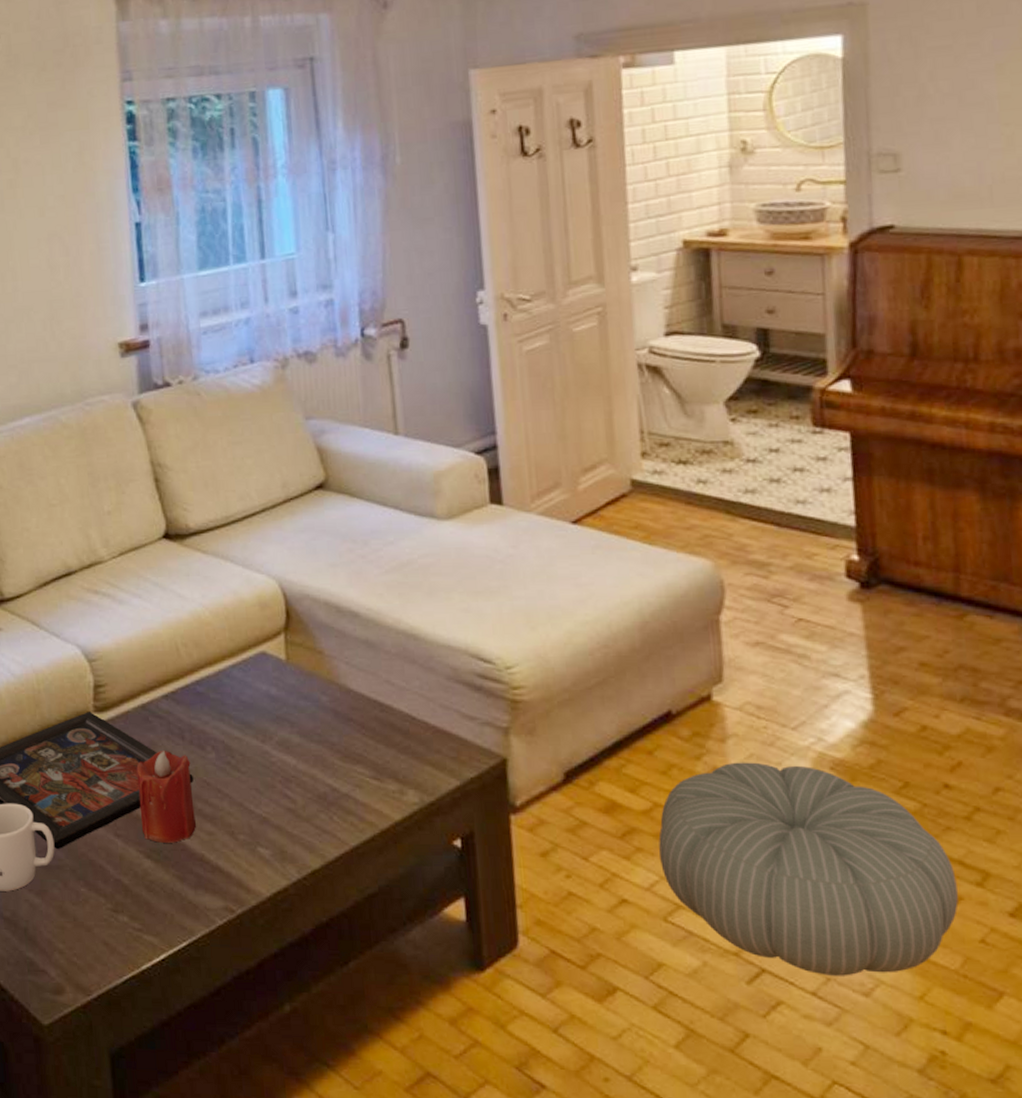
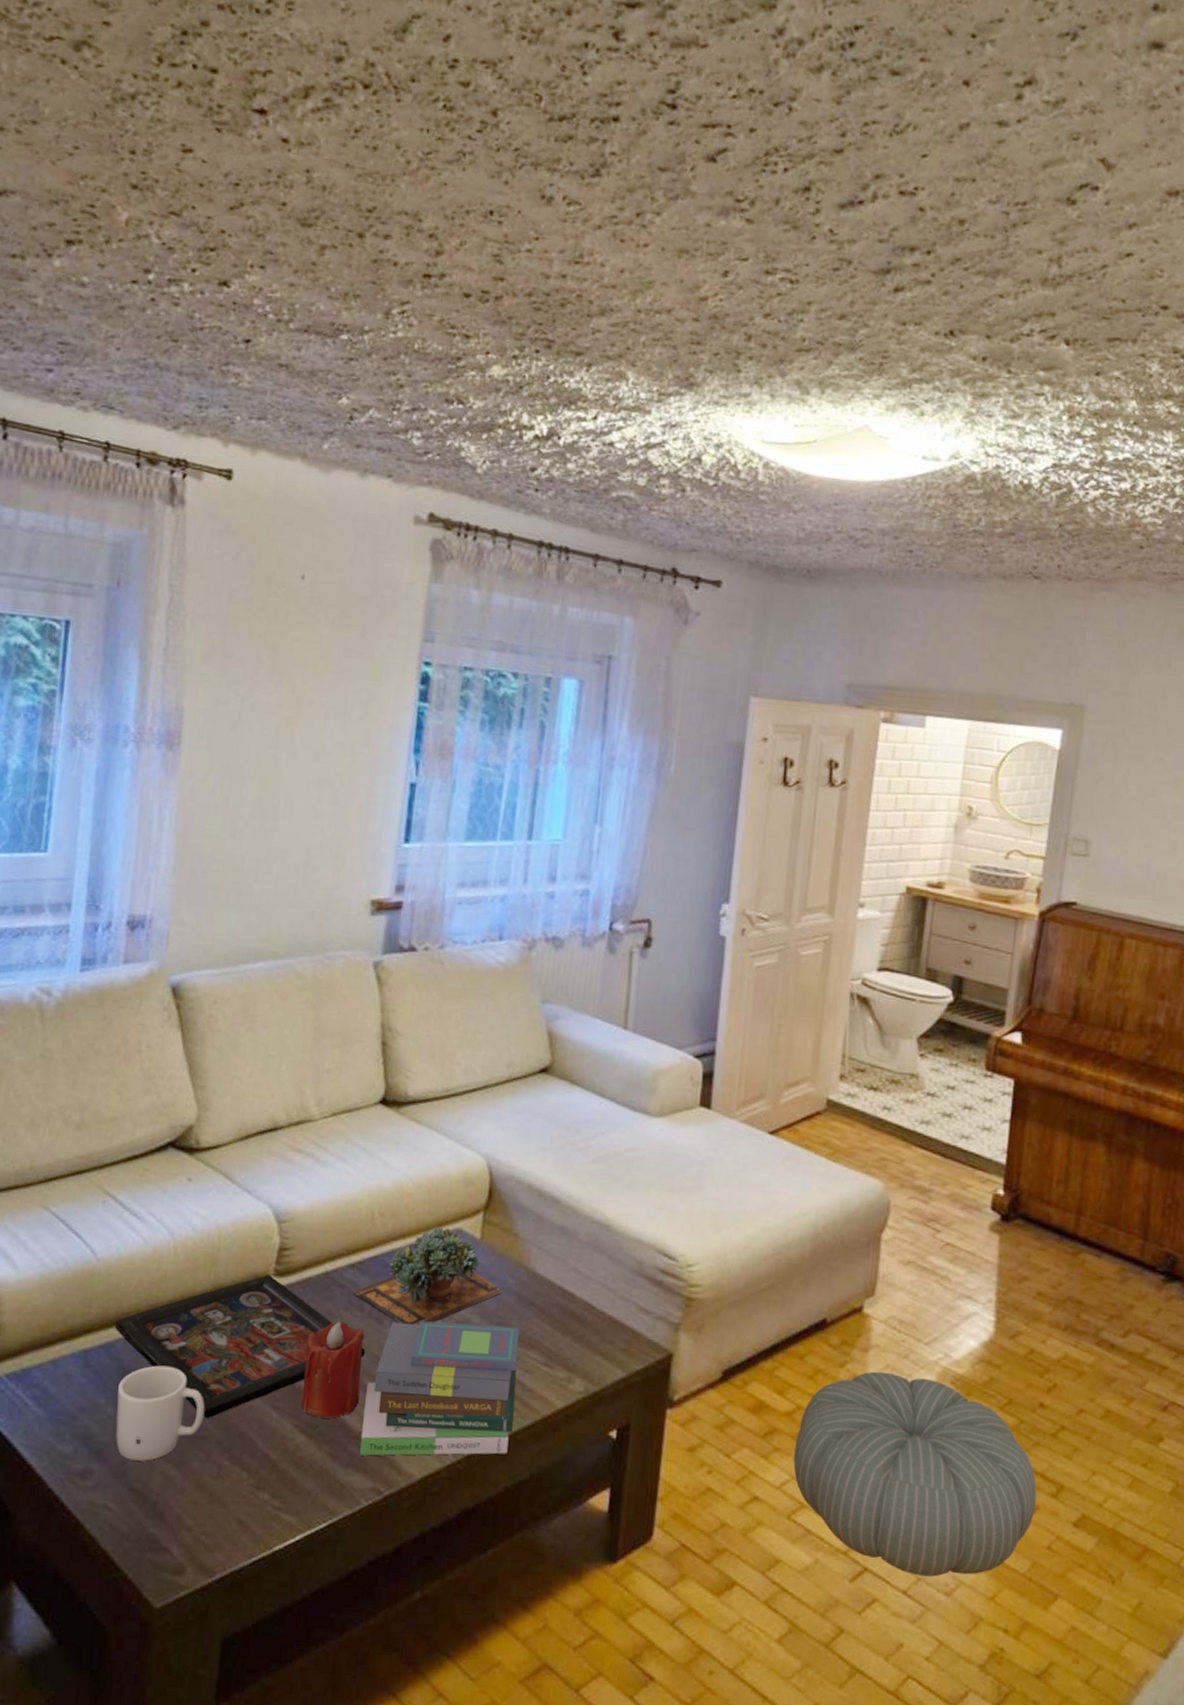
succulent plant: none [171,652,318,748] -> present [353,1227,503,1325]
books: none [201,743,353,877] -> present [360,1321,520,1456]

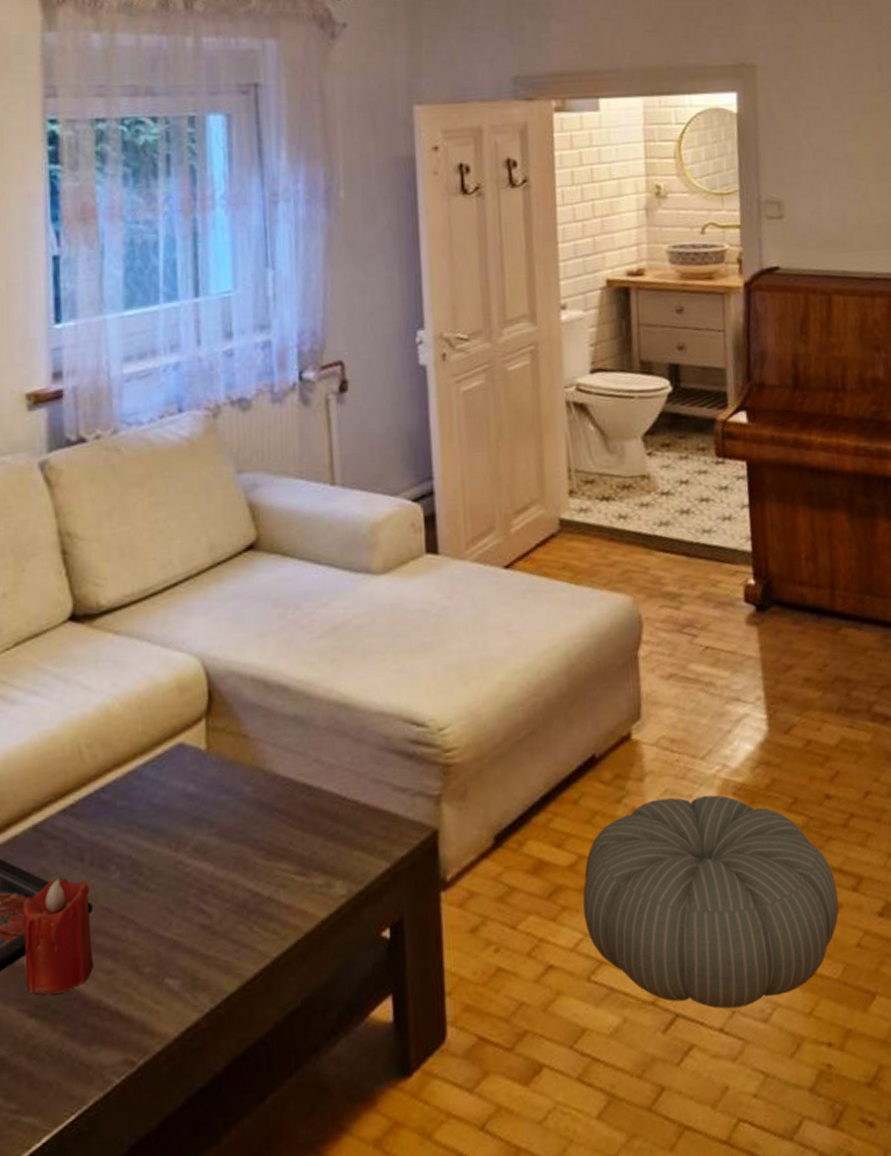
succulent plant: present [353,1227,503,1325] -> none [69,745,240,866]
books: present [360,1321,520,1456] -> none [100,838,274,1027]

